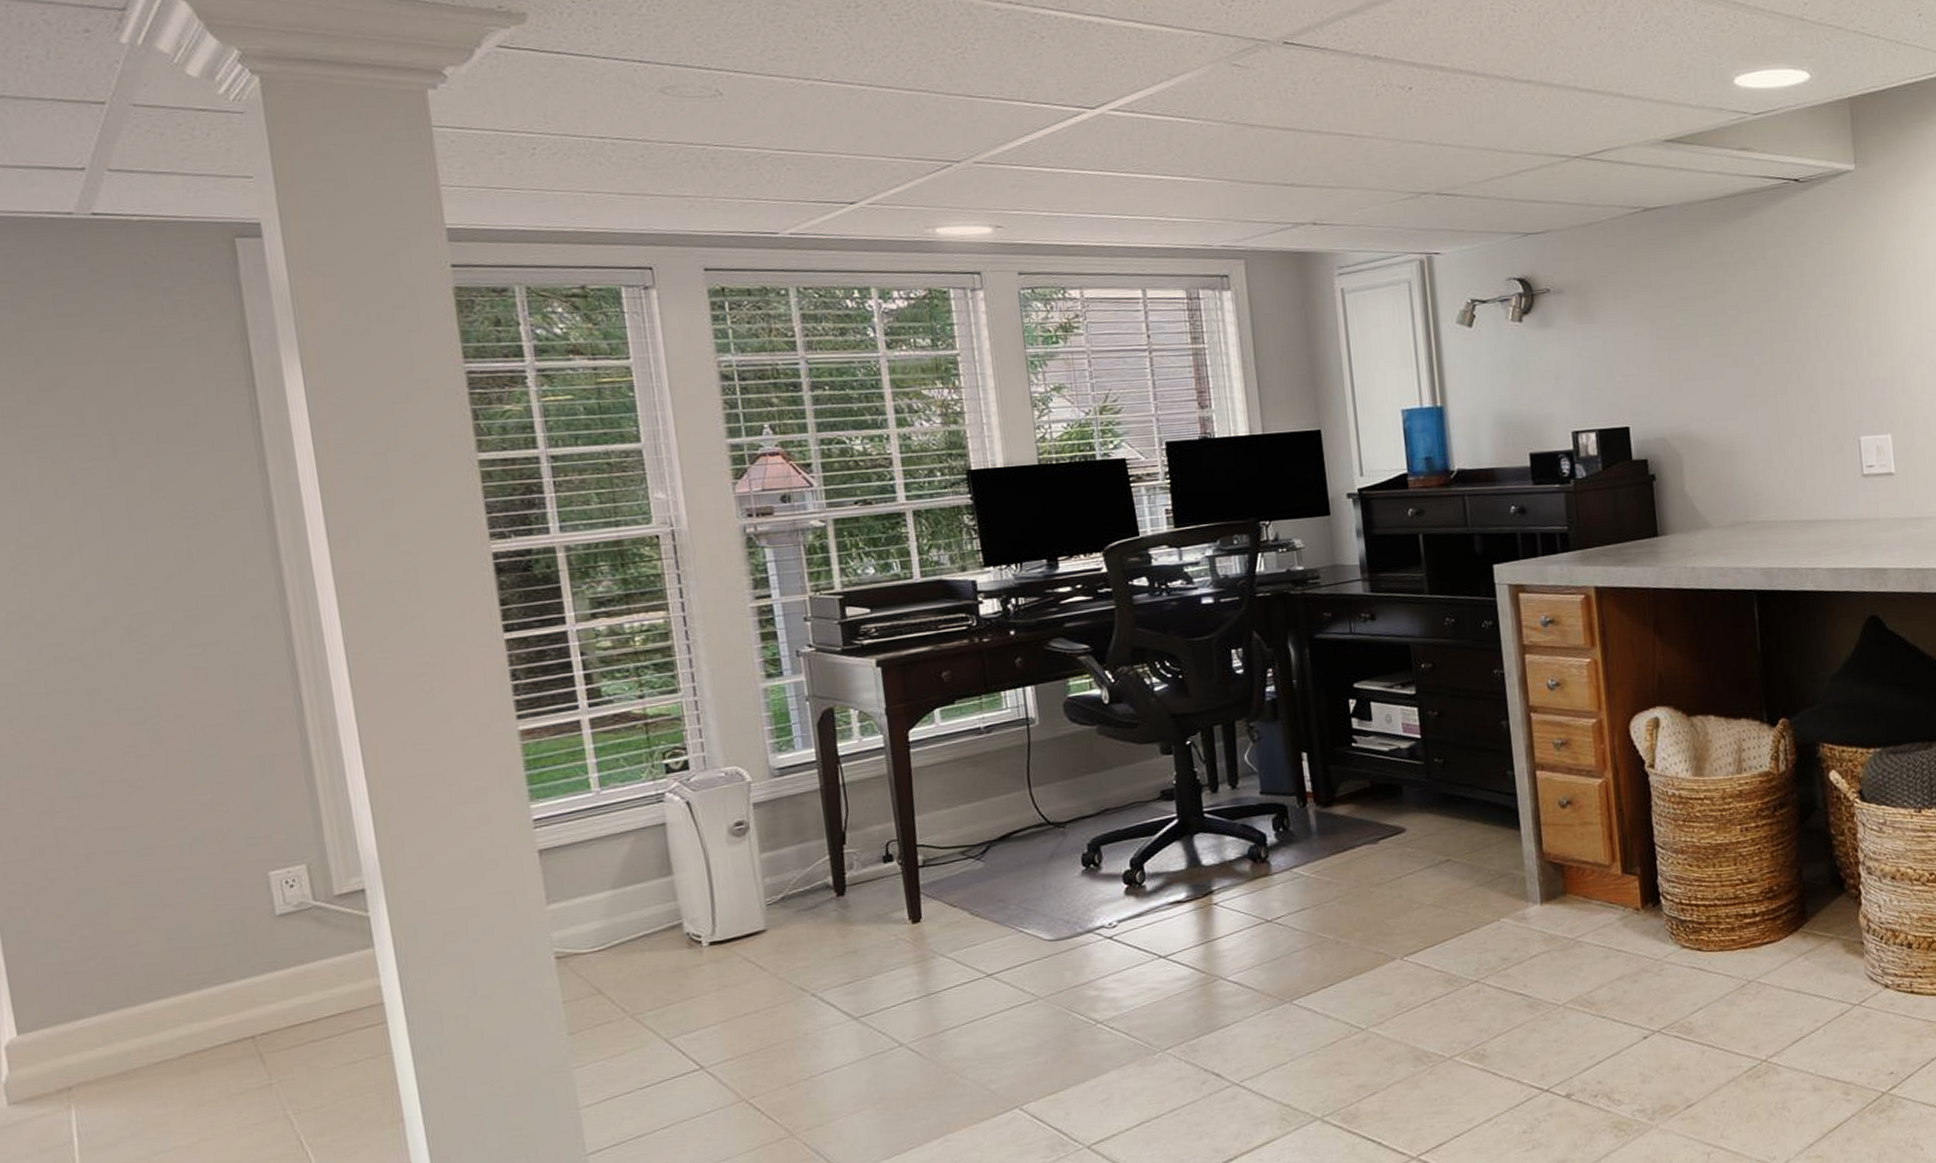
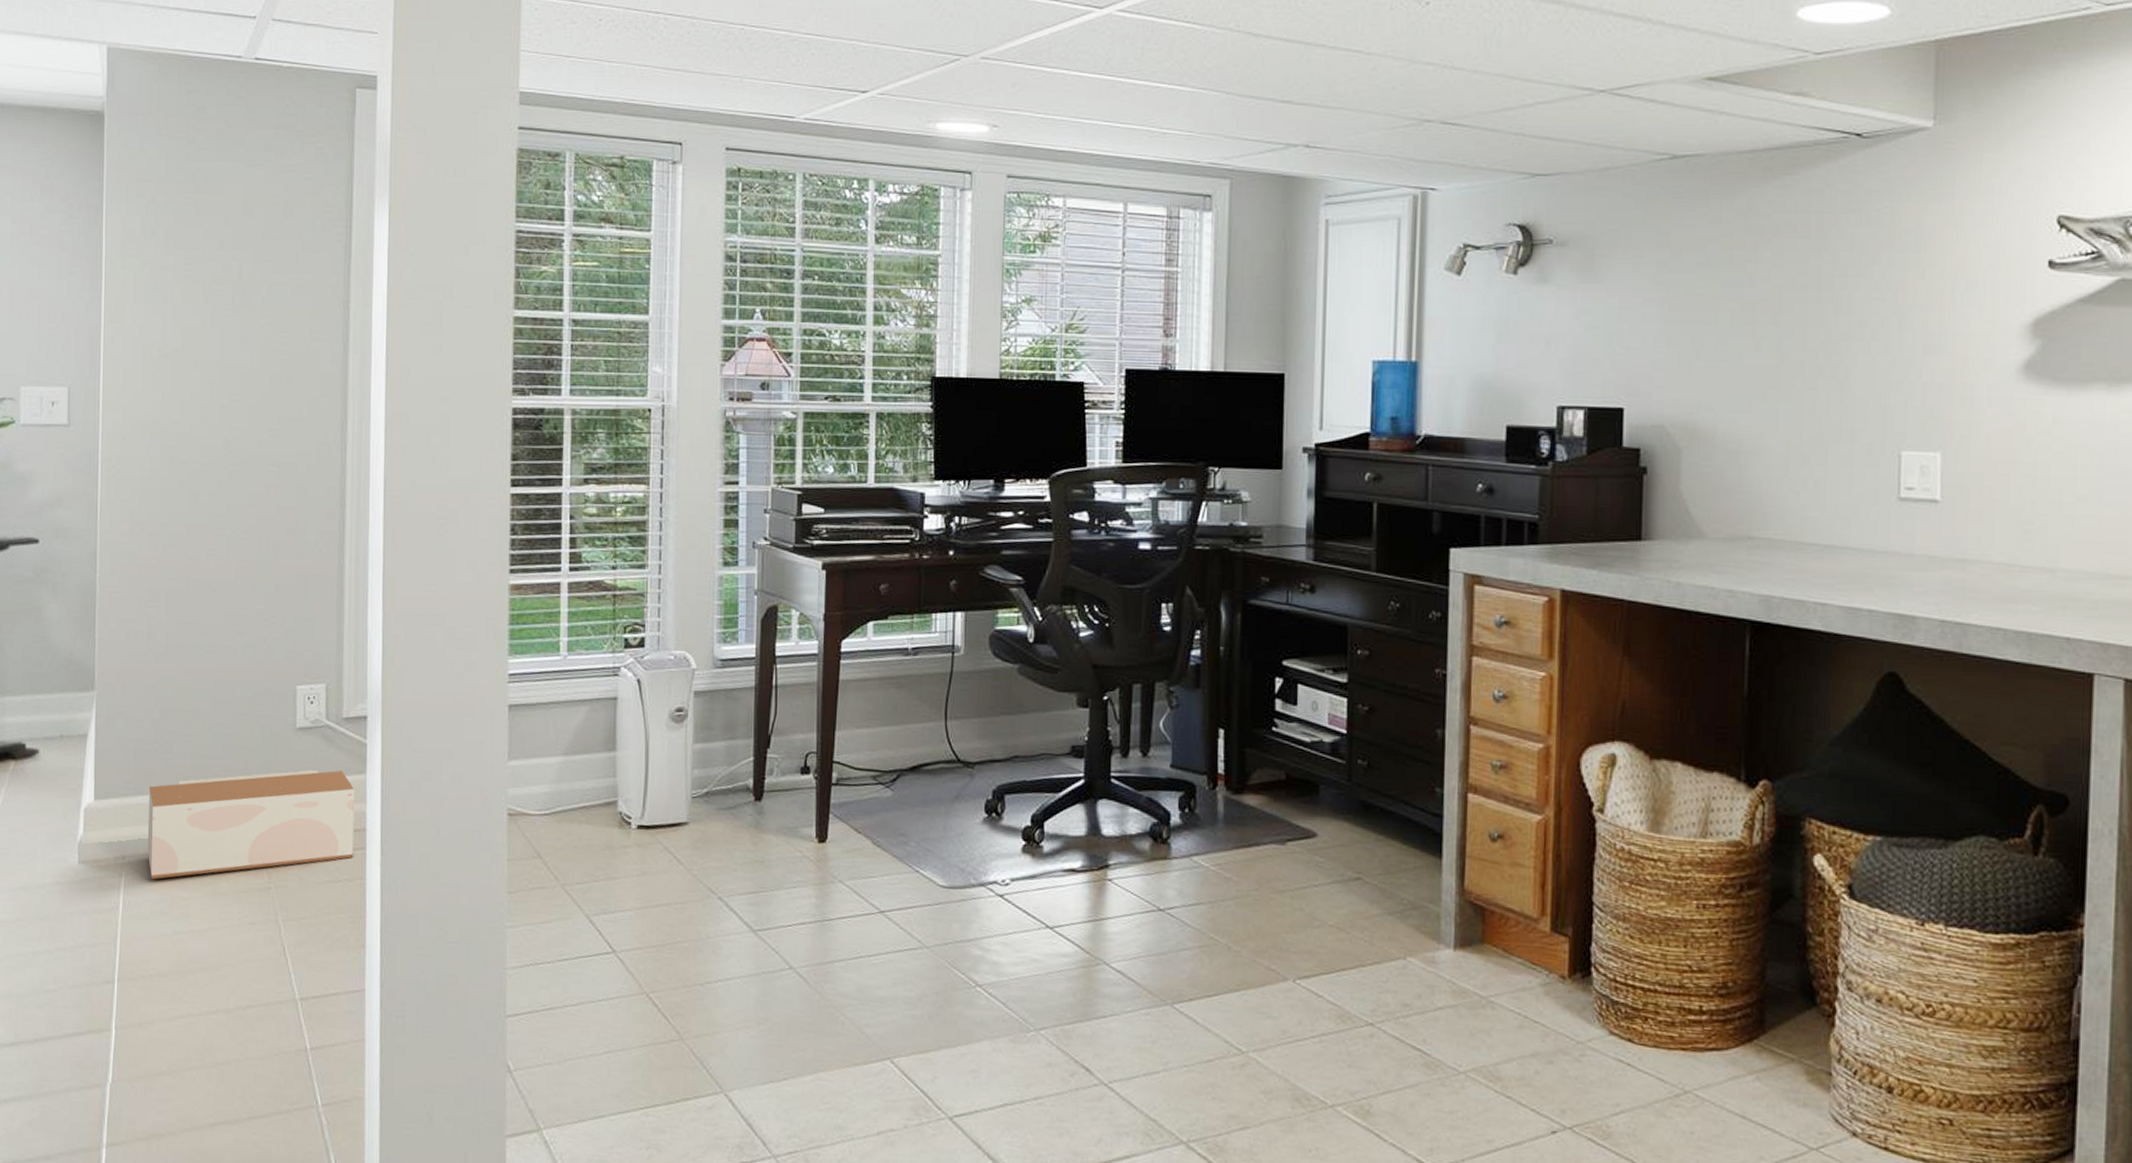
cardboard box: none [90,948,373,1105] -> present [147,769,355,880]

